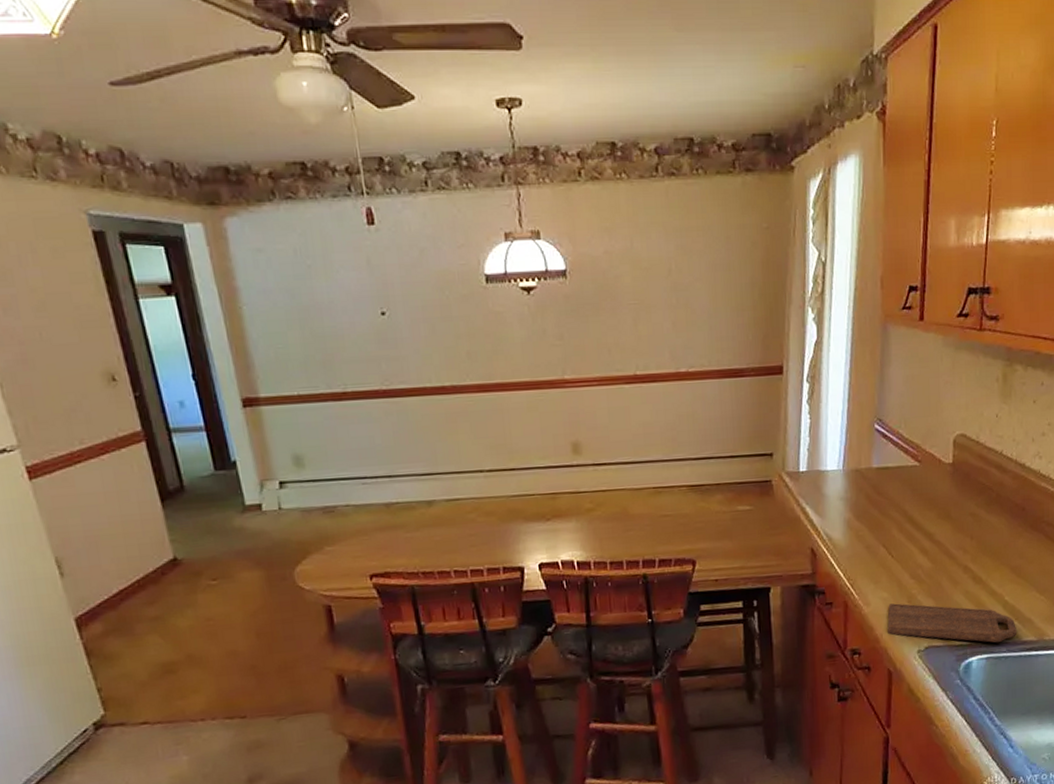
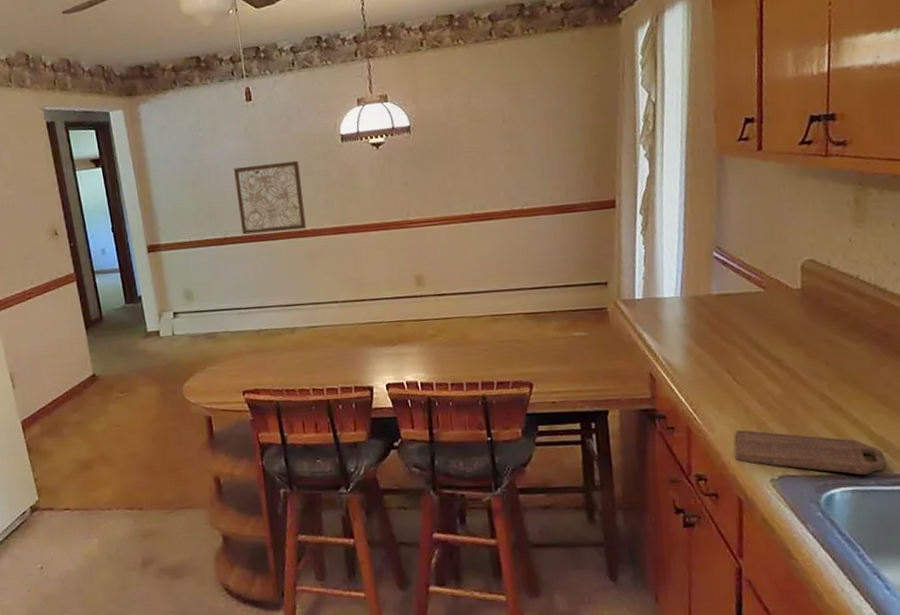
wall art: none [353,302,444,389] -> present [234,160,306,235]

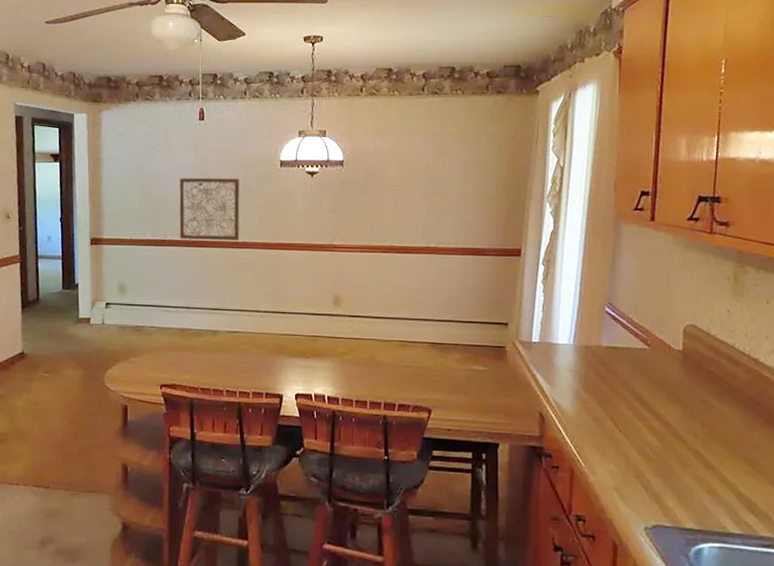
cutting board: present [735,430,888,476] -> none [613,476,753,534]

